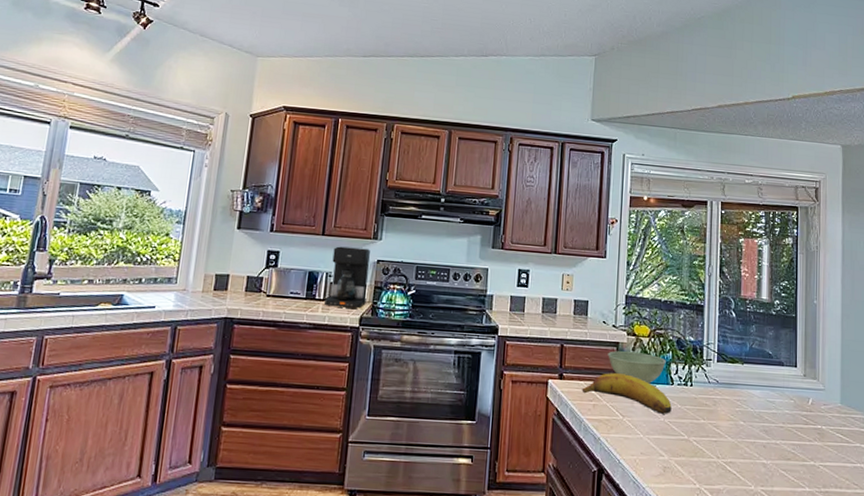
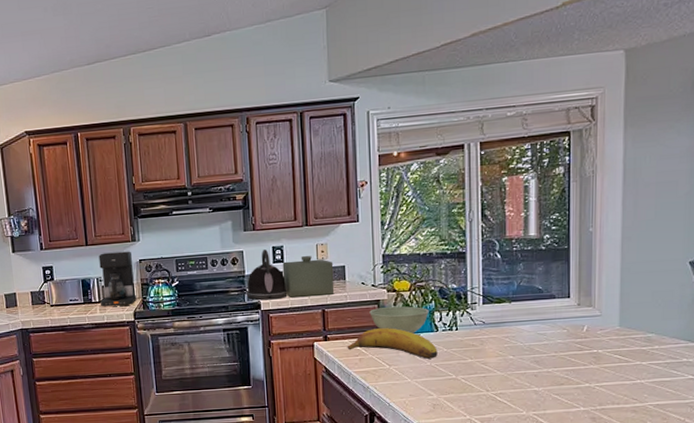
kettle: none [486,271,528,326] -> present [247,250,288,300]
canister: none [525,283,577,329] -> present [282,255,334,297]

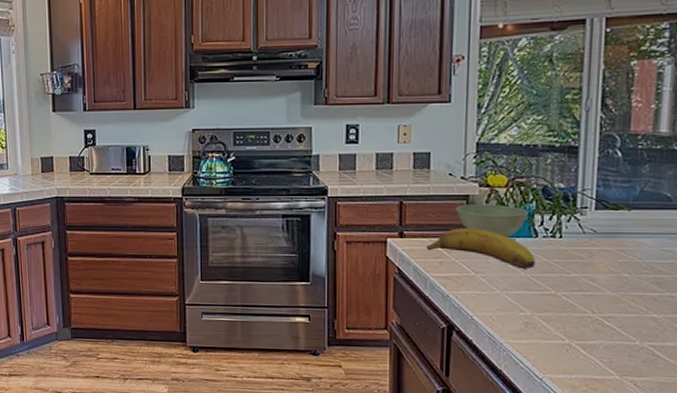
coffee maker: present [98,251,137,307] -> none [146,118,186,180]
kettle: present [247,250,288,300] -> none [313,128,360,186]
canister: present [282,255,334,297] -> none [356,137,417,185]

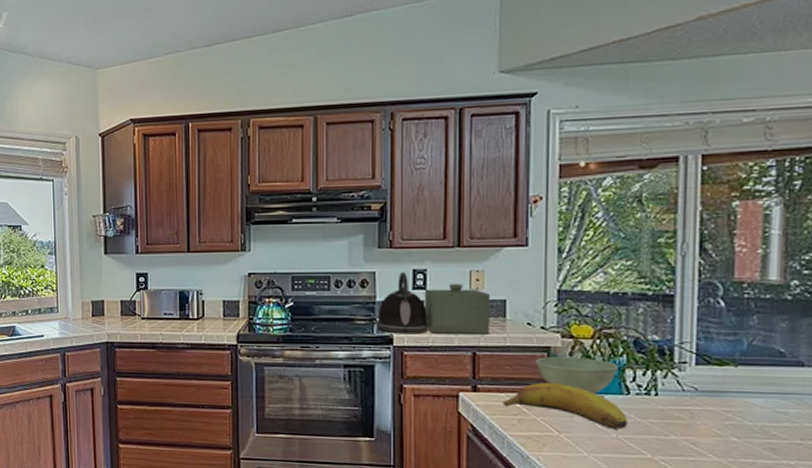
kettle: none [313,128,360,186] -> present [377,272,429,334]
canister: none [356,137,417,185] -> present [424,283,491,334]

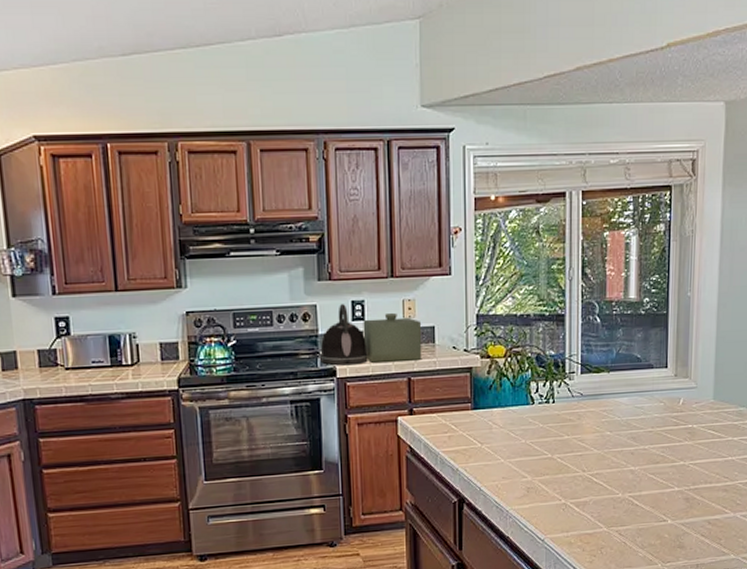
fruit: present [502,383,628,429] -> none [435,400,533,436]
bowl: present [535,357,618,394] -> none [461,375,525,407]

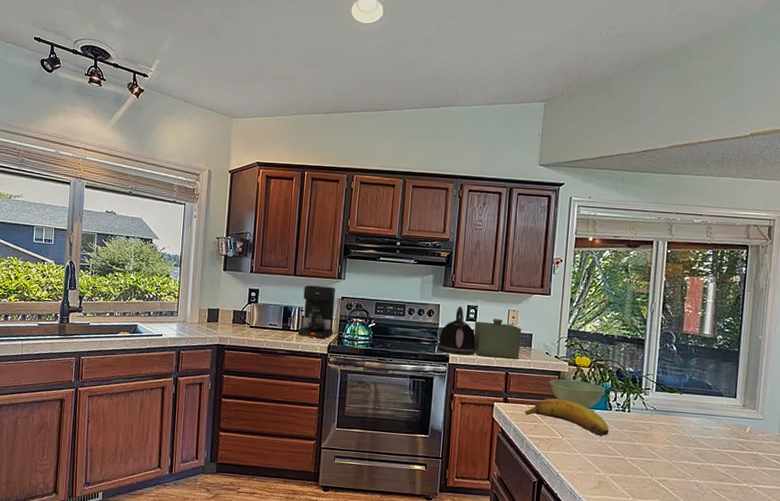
coffee maker: none [132,300,182,372] -> present [298,285,335,339]
fruit: none [435,400,533,436] -> present [524,398,609,436]
bowl: none [461,375,525,407] -> present [549,379,605,409]

